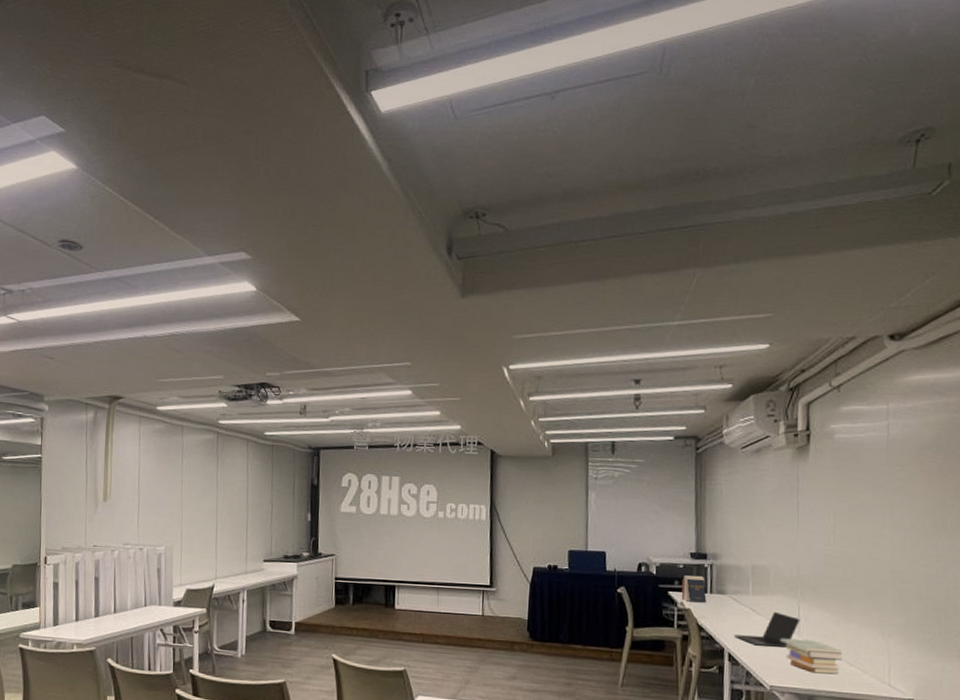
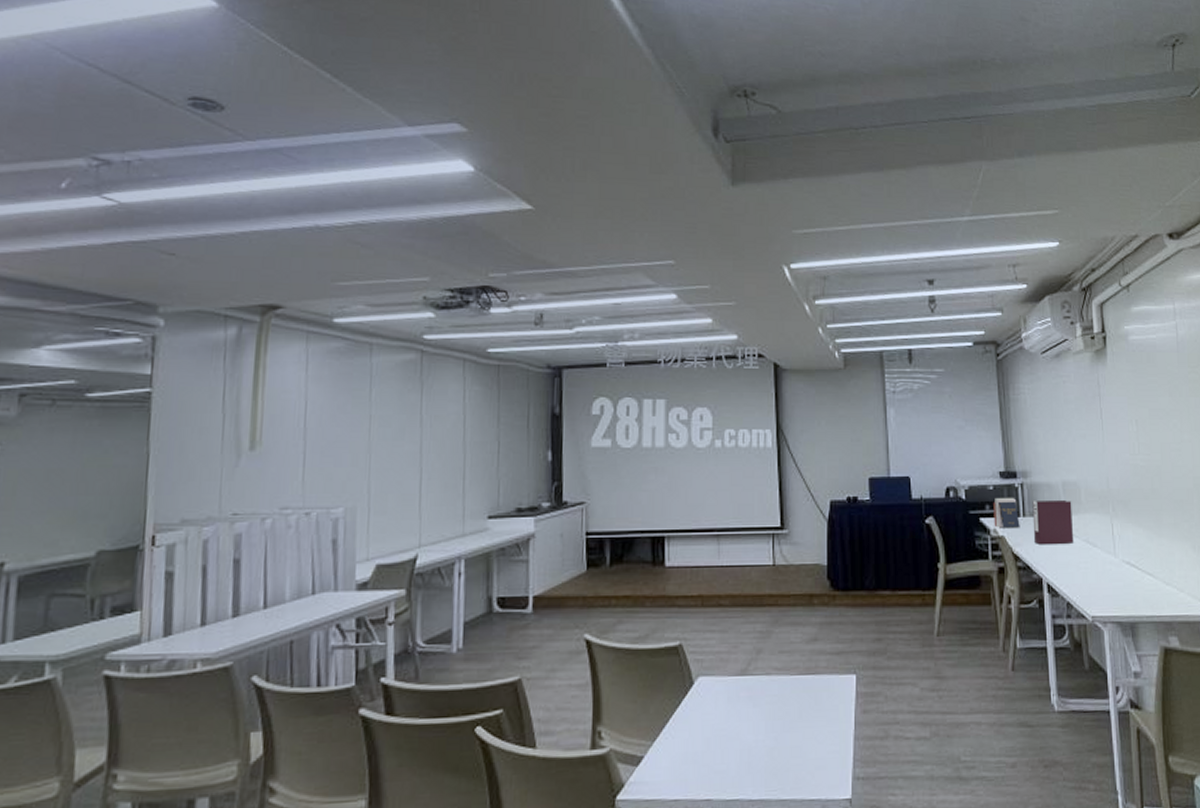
binder: none [719,580,760,621] -> present [1032,501,1074,545]
laptop: present [733,611,801,647] -> none [1050,531,1115,572]
books: present [780,638,843,675] -> none [1097,560,1159,597]

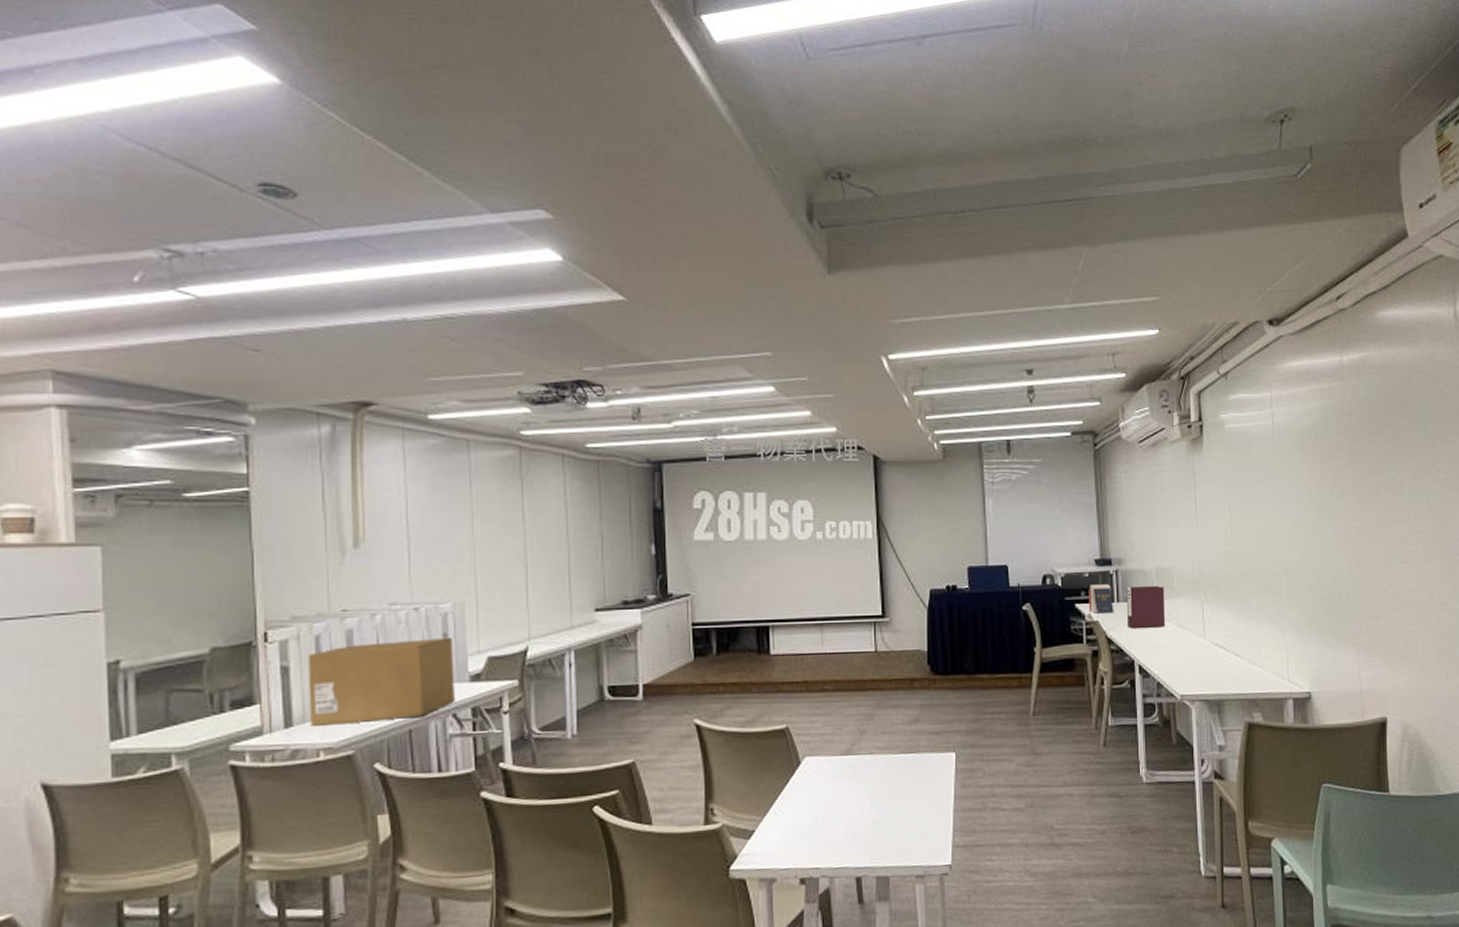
box: none [190,543,342,635] -> present [308,637,455,726]

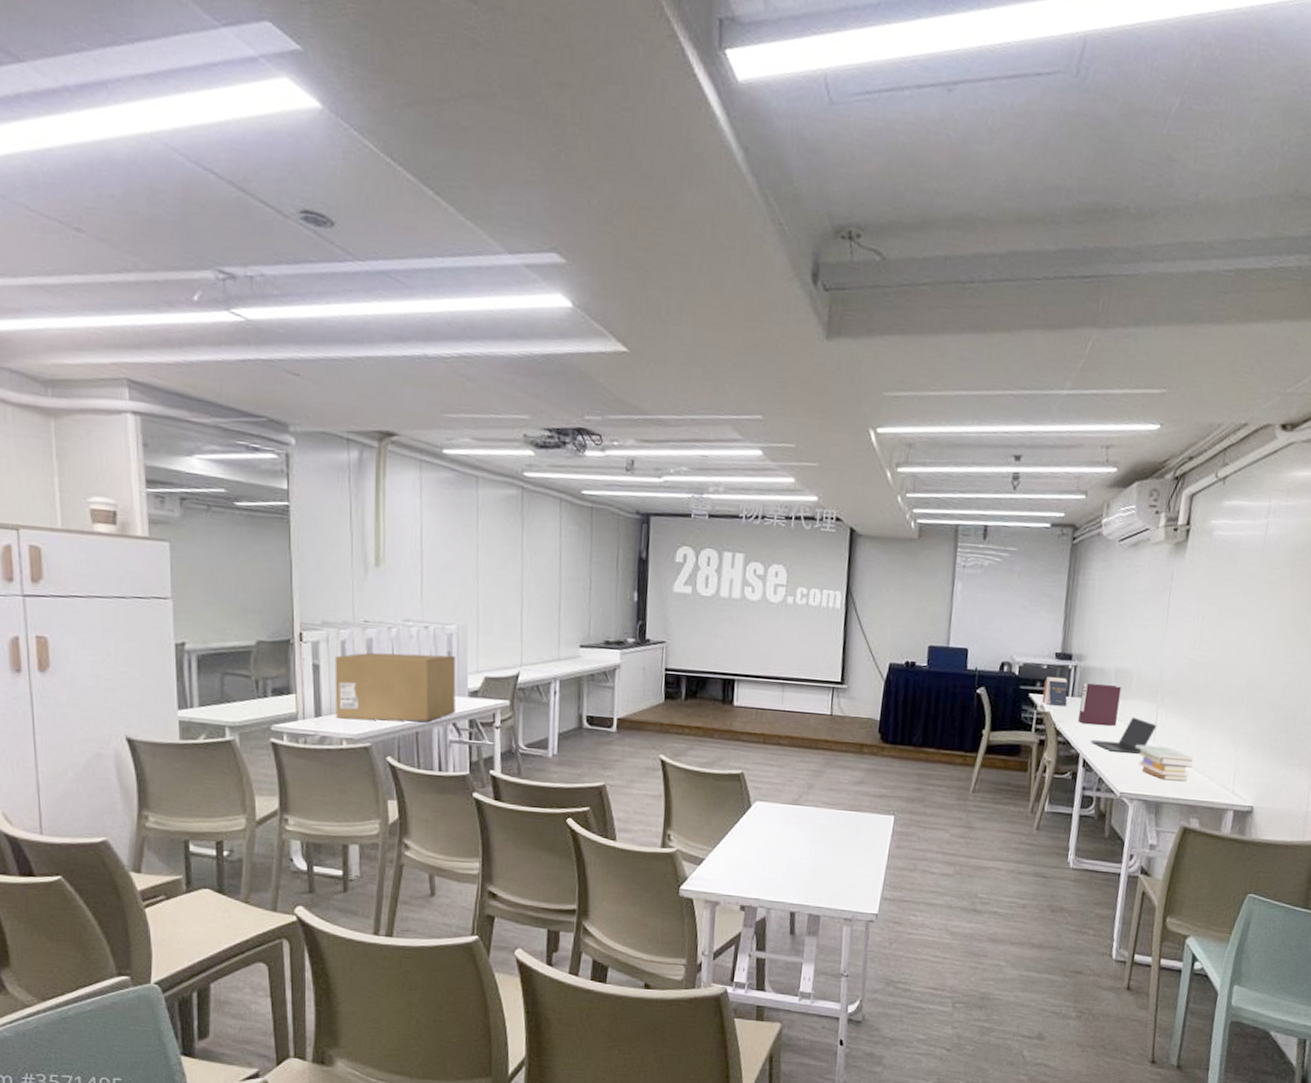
laptop: none [1142,615,1205,654] -> present [1090,717,1157,754]
books: none [1187,642,1246,677] -> present [1135,744,1193,782]

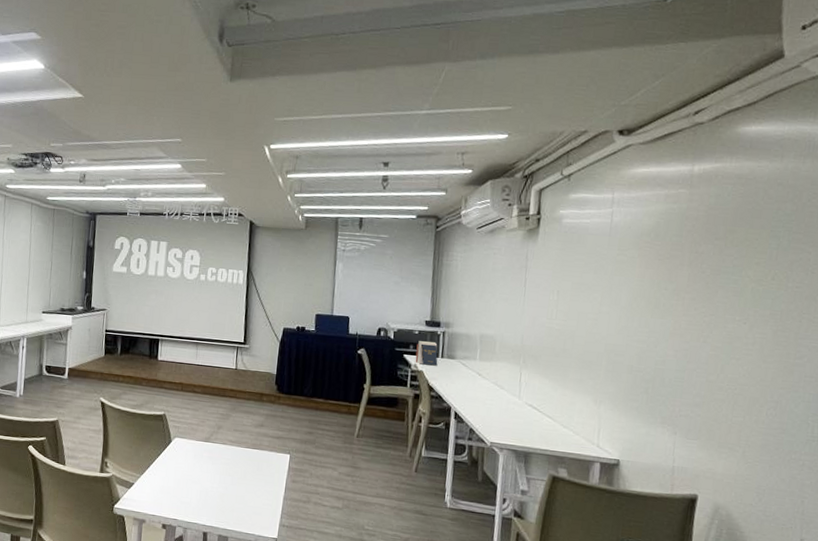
binder: present [1078,683,1122,726] -> none [448,346,487,384]
laptop: present [1090,717,1157,754] -> none [460,376,521,409]
books: present [1135,744,1193,782] -> none [502,400,557,435]

